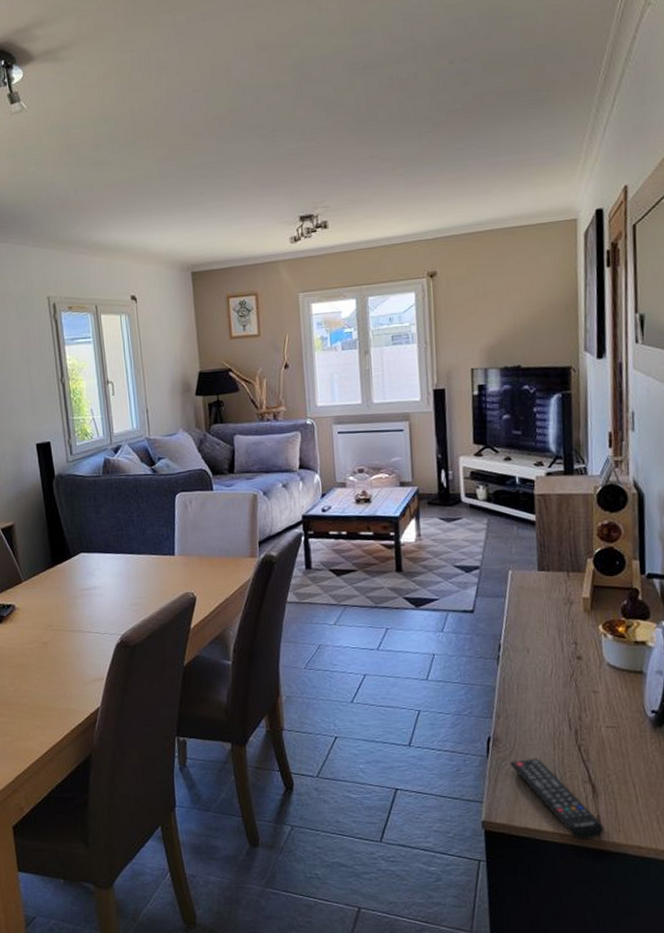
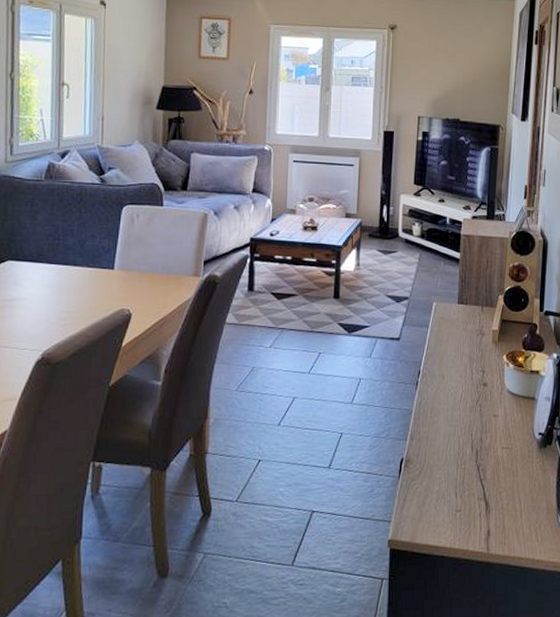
remote control: present [509,758,605,841] -> none [417,477,493,555]

